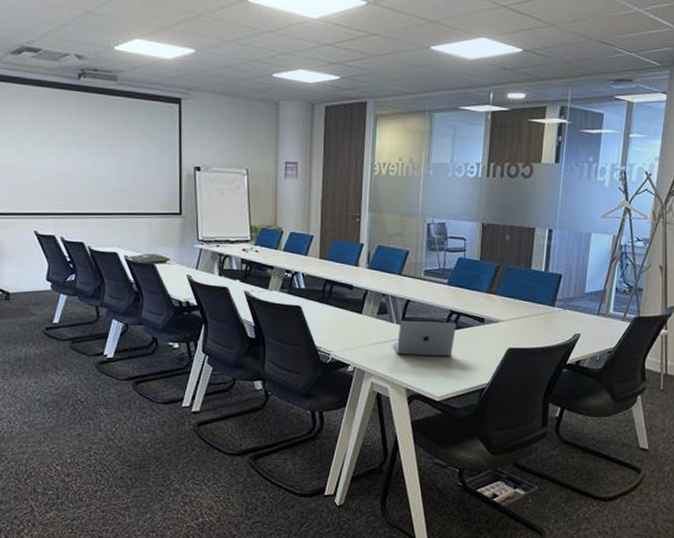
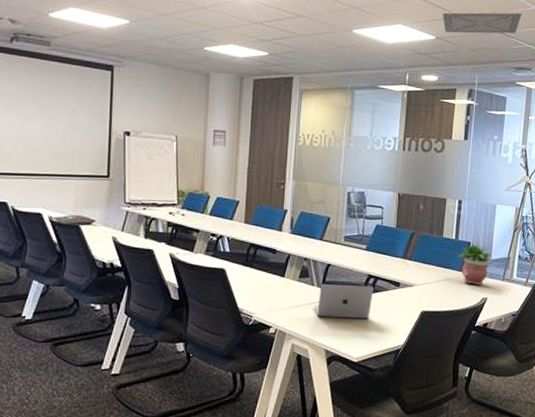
ceiling vent: none [530,17,622,44] -> present [442,12,522,34]
potted plant: none [548,274,586,321] -> present [458,242,492,286]

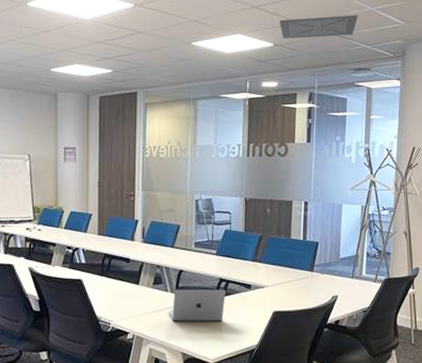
potted plant: present [458,242,492,286] -> none [307,242,340,284]

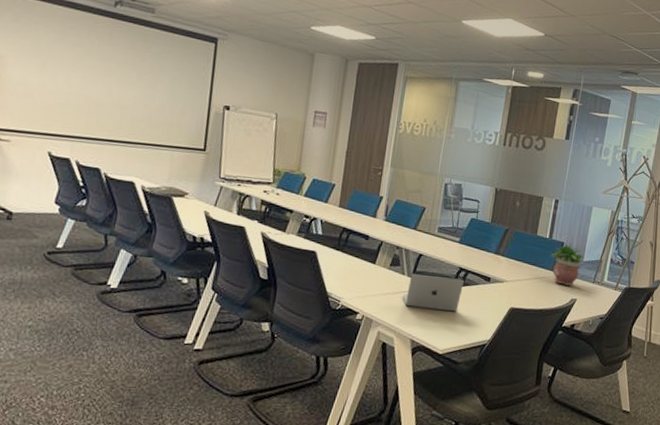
ceiling vent: present [279,15,358,39] -> none [552,10,633,37]
potted plant: none [307,242,340,284] -> present [551,242,585,287]

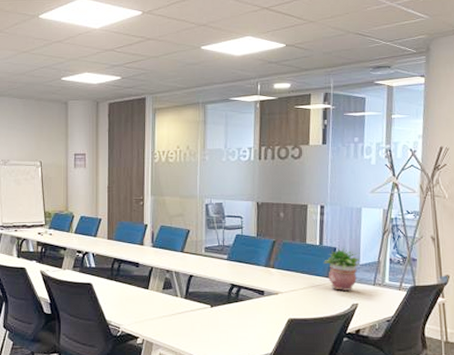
laptop: present [403,273,464,312] -> none [179,294,237,328]

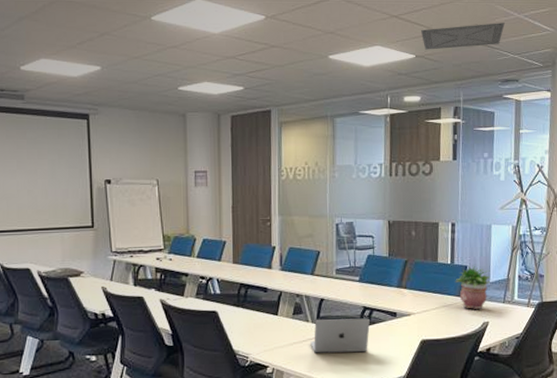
laptop: none [179,294,237,328] -> present [310,318,370,353]
ceiling vent: none [291,11,377,39] -> present [420,23,505,50]

